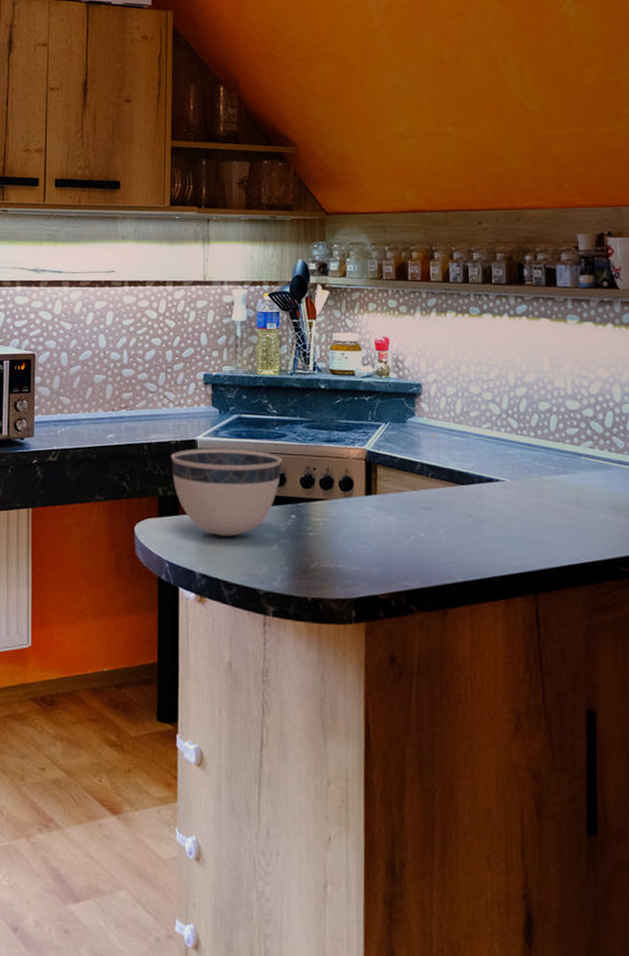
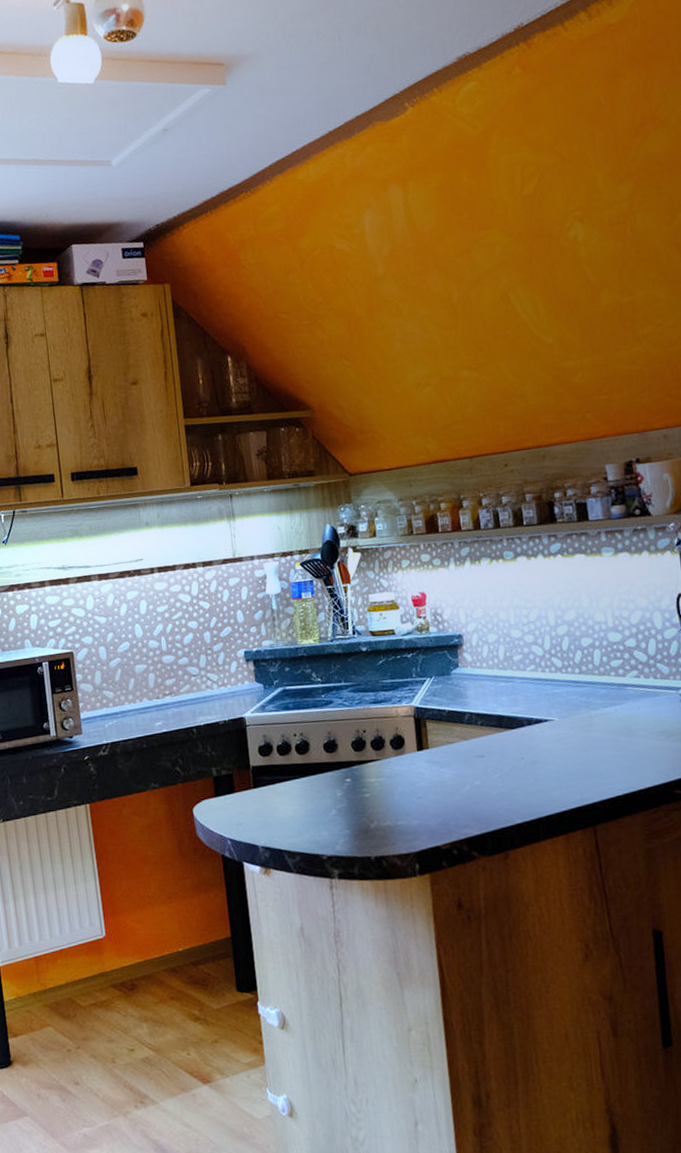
bowl: present [171,448,283,537] -> none [221,720,332,808]

